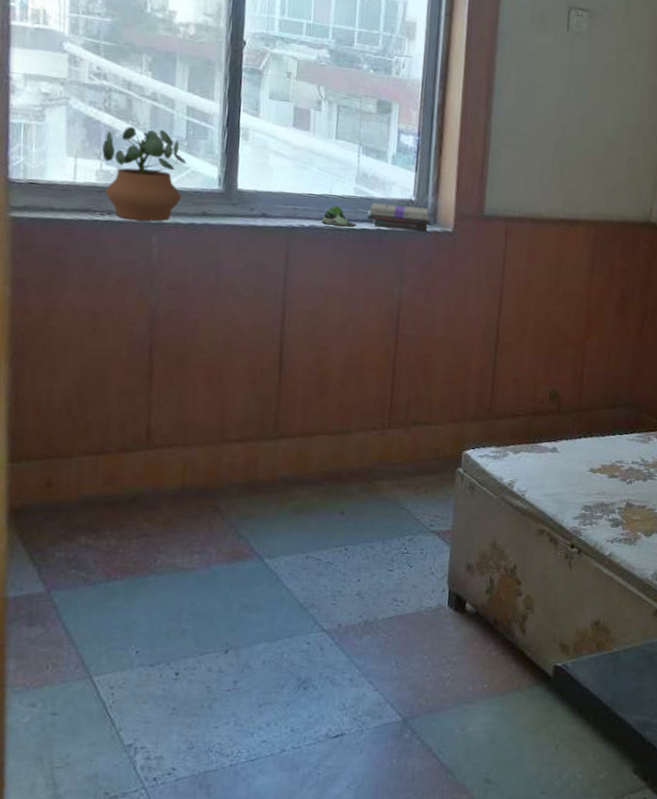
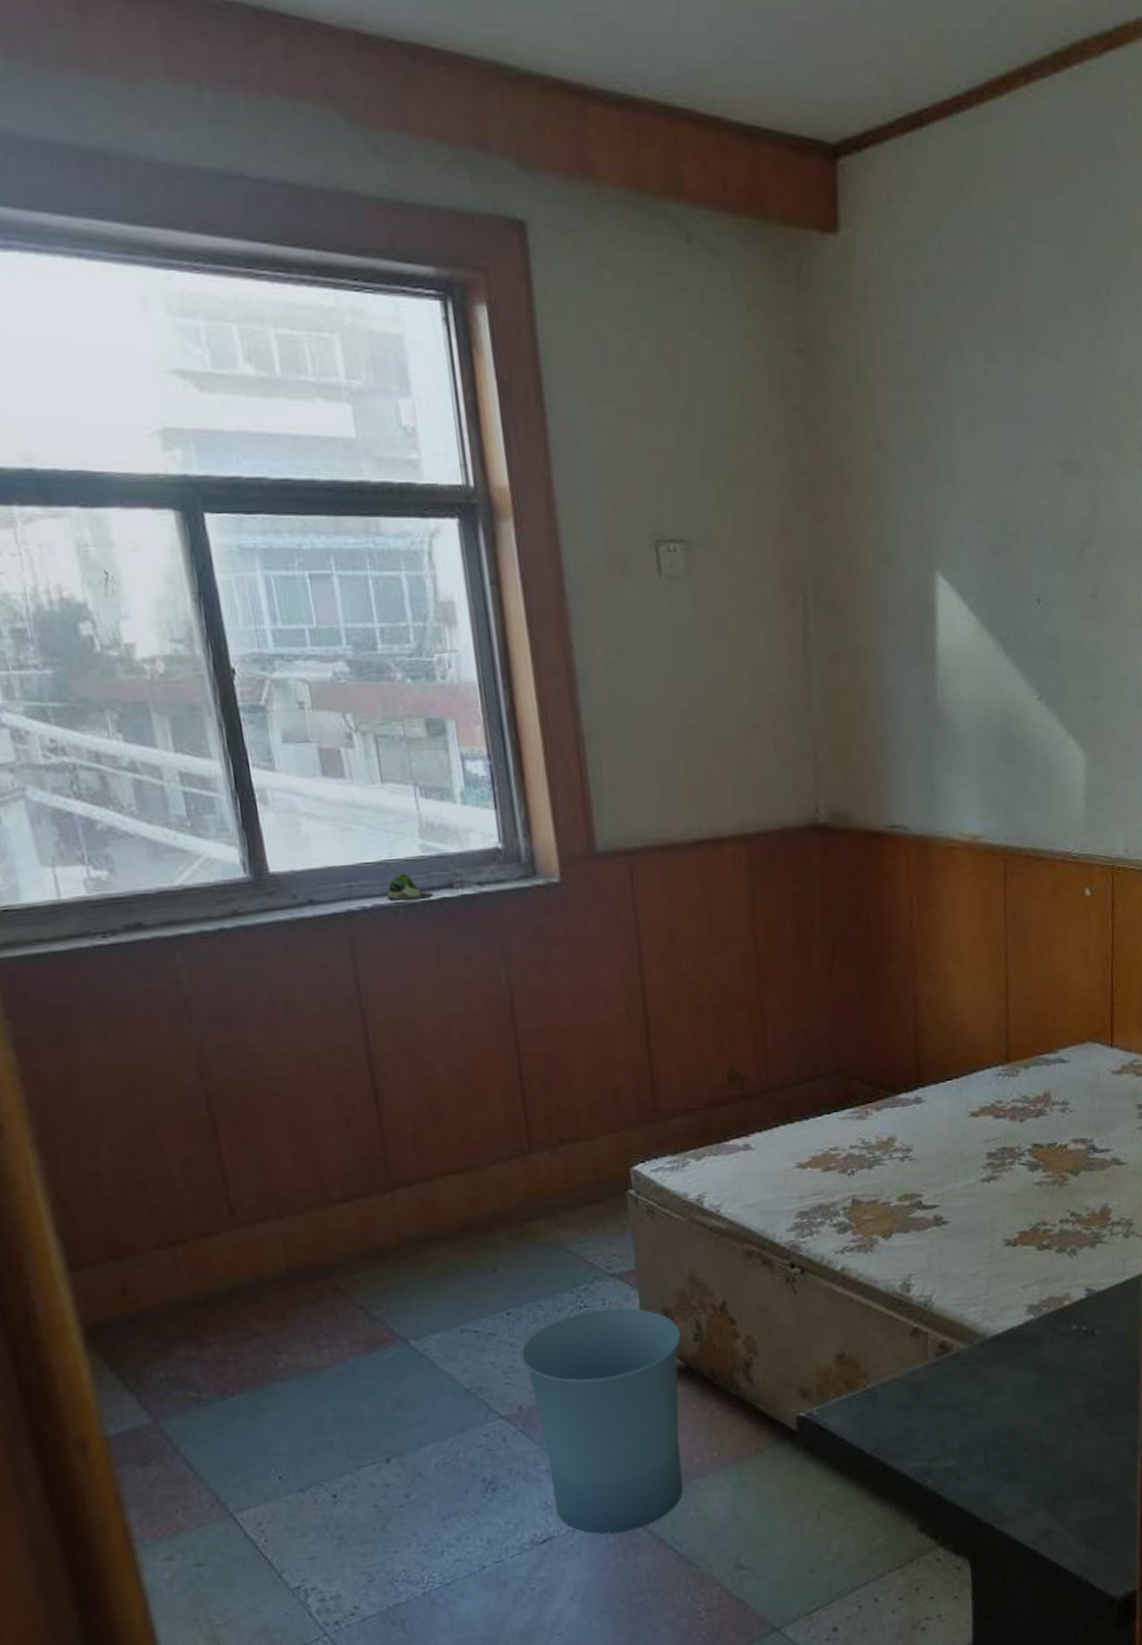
potted plant: present [102,126,187,222] -> none [82,809,200,938]
waste bin: none [349,556,476,737] -> present [520,1307,684,1534]
books: present [367,202,431,231] -> none [443,856,529,892]

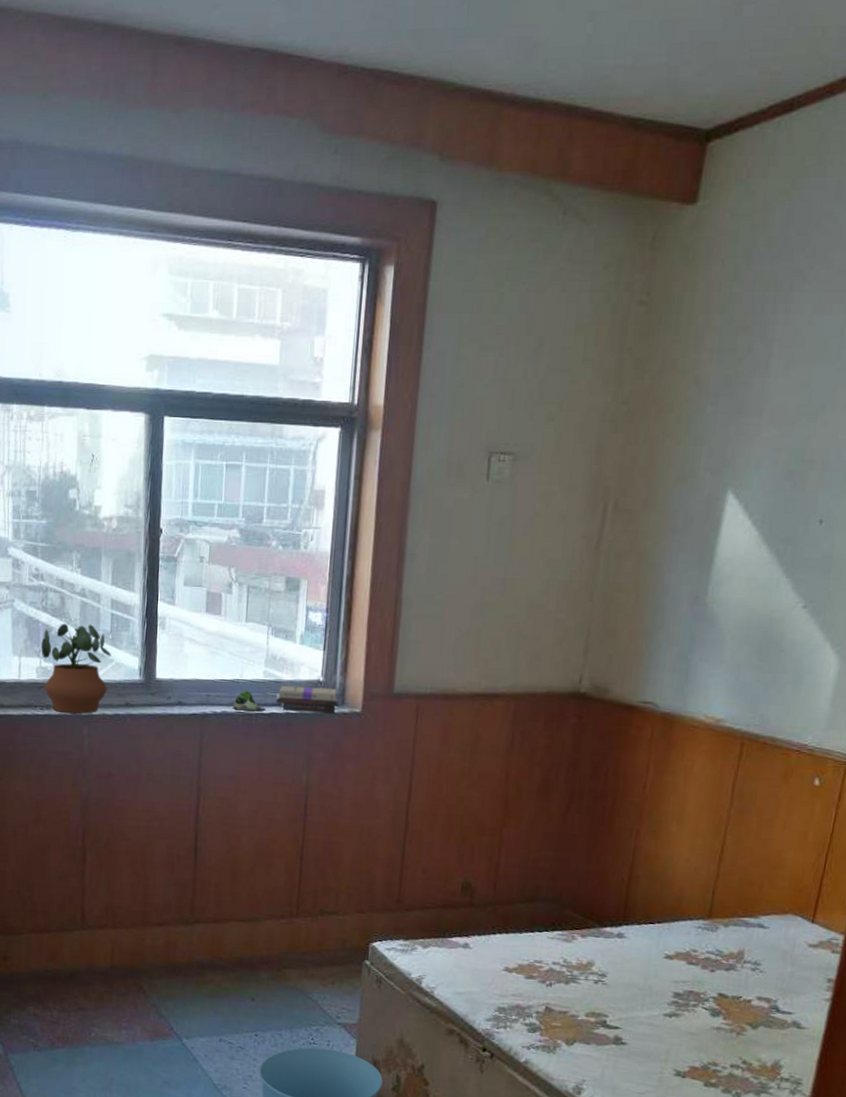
potted plant: none [82,809,200,938] -> present [41,623,111,714]
books: none [443,856,529,892] -> present [276,685,339,713]

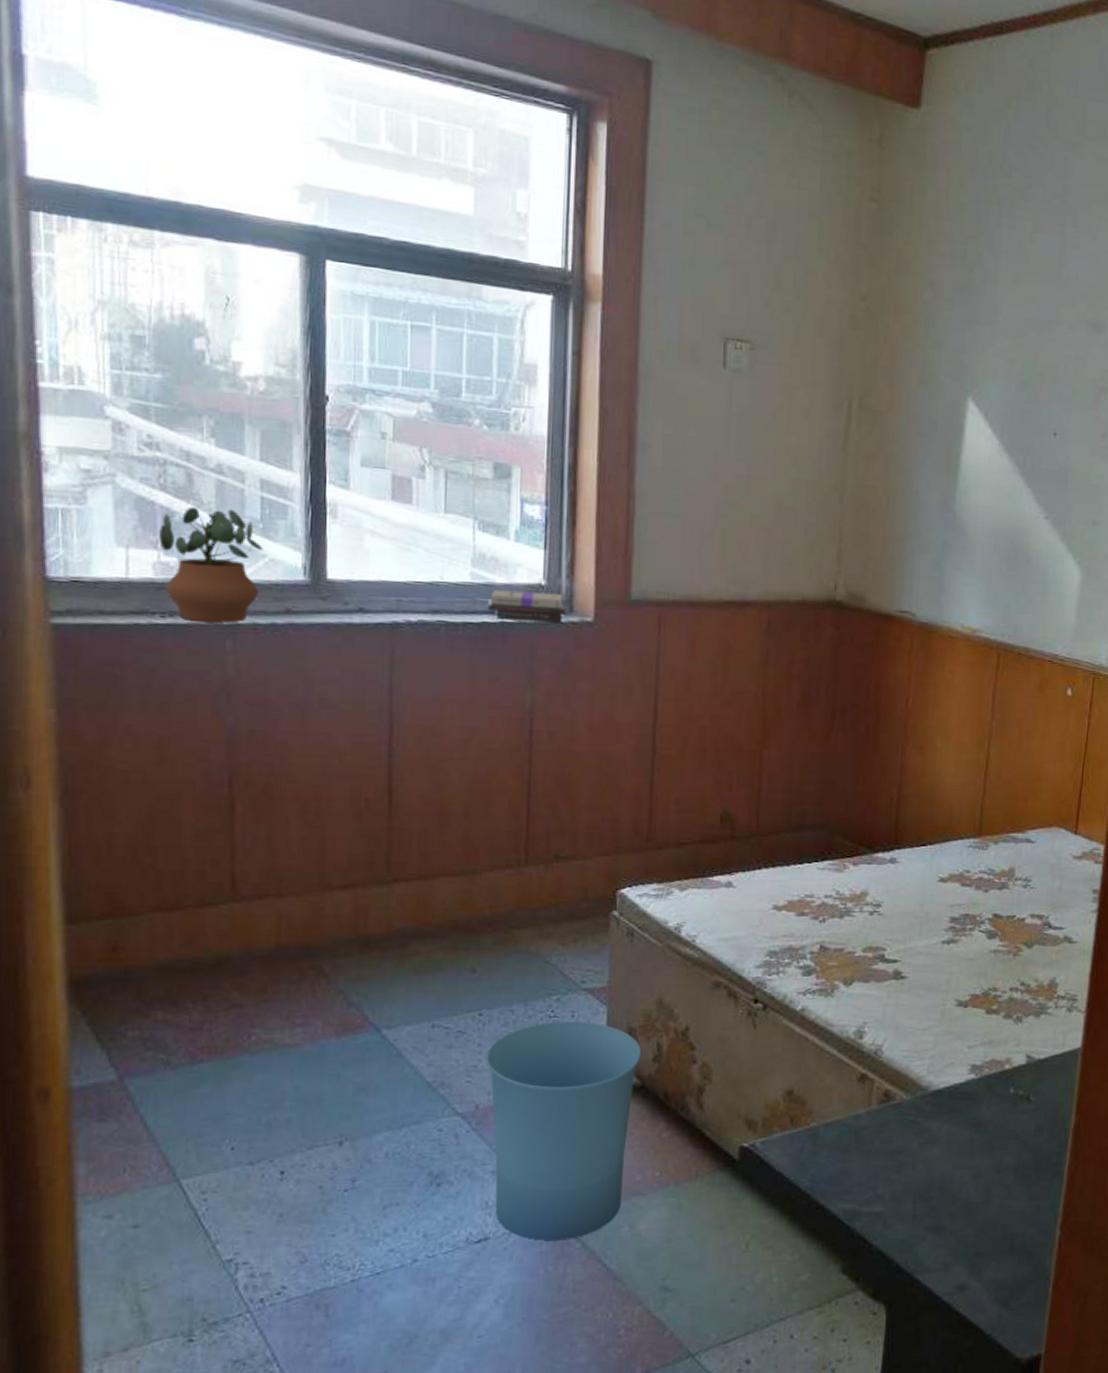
succulent plant: present [231,690,265,712] -> none [430,595,474,620]

